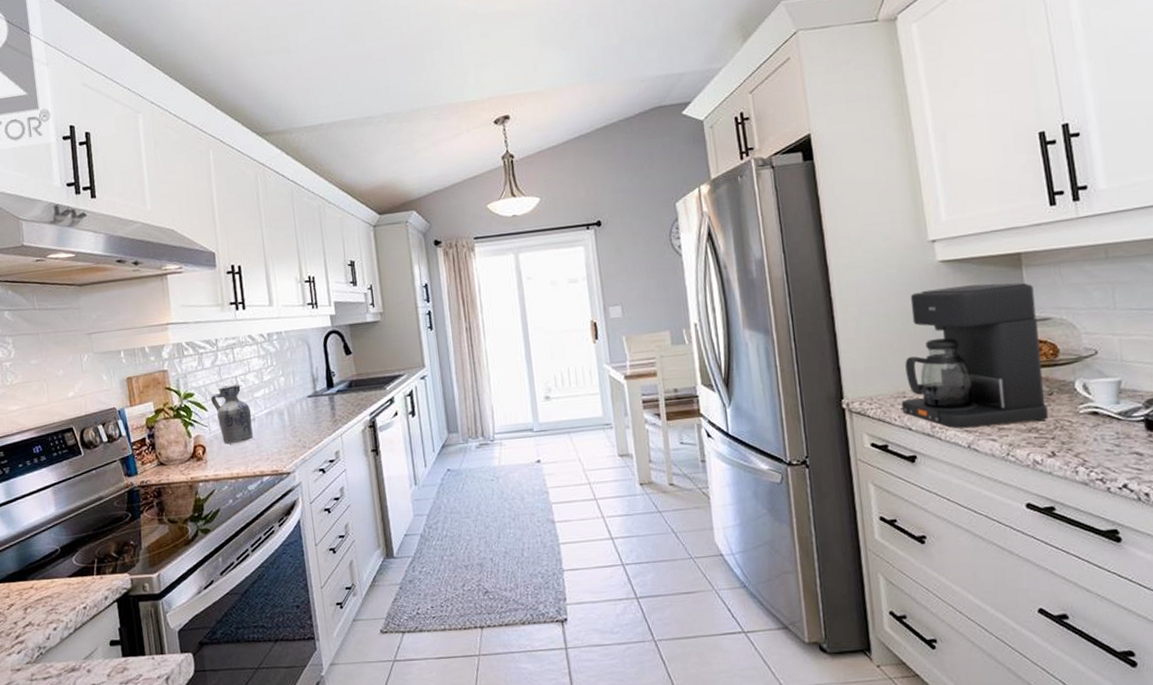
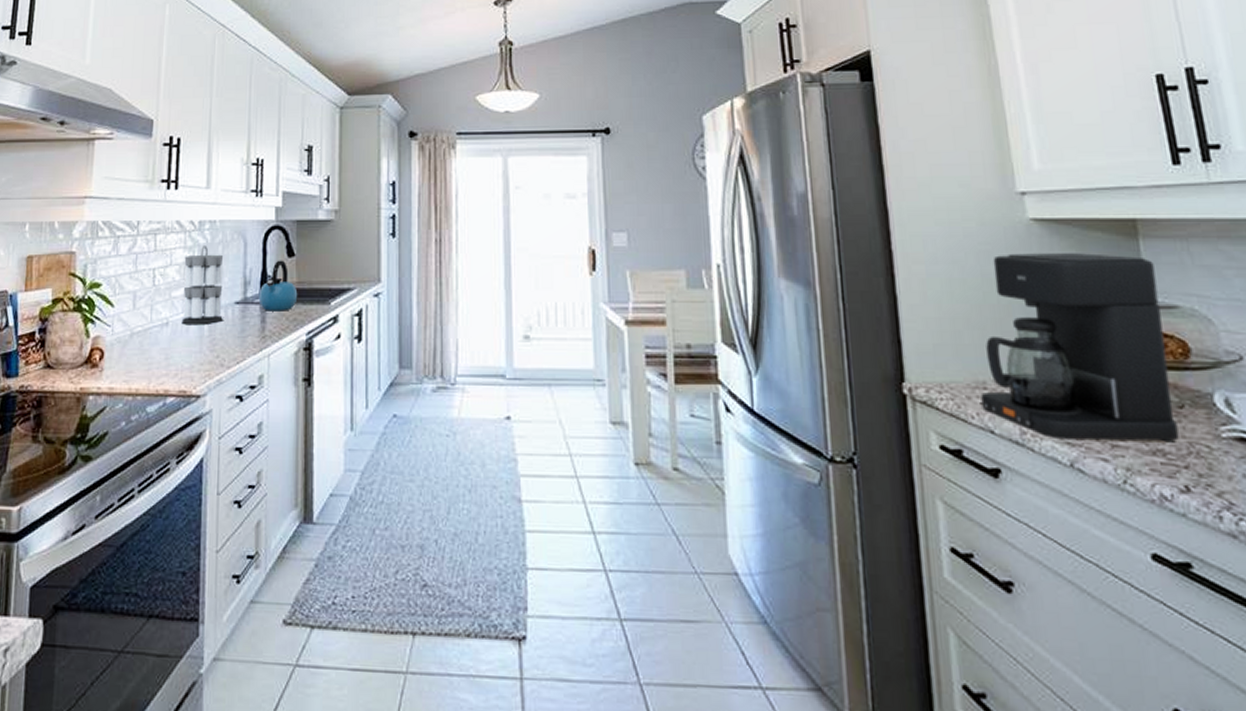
ceramic jug: present [211,383,254,445] -> none [120,277,166,352]
spice rack: none [259,353,300,419] -> present [181,246,224,326]
kettle: none [326,358,359,401] -> present [258,260,298,311]

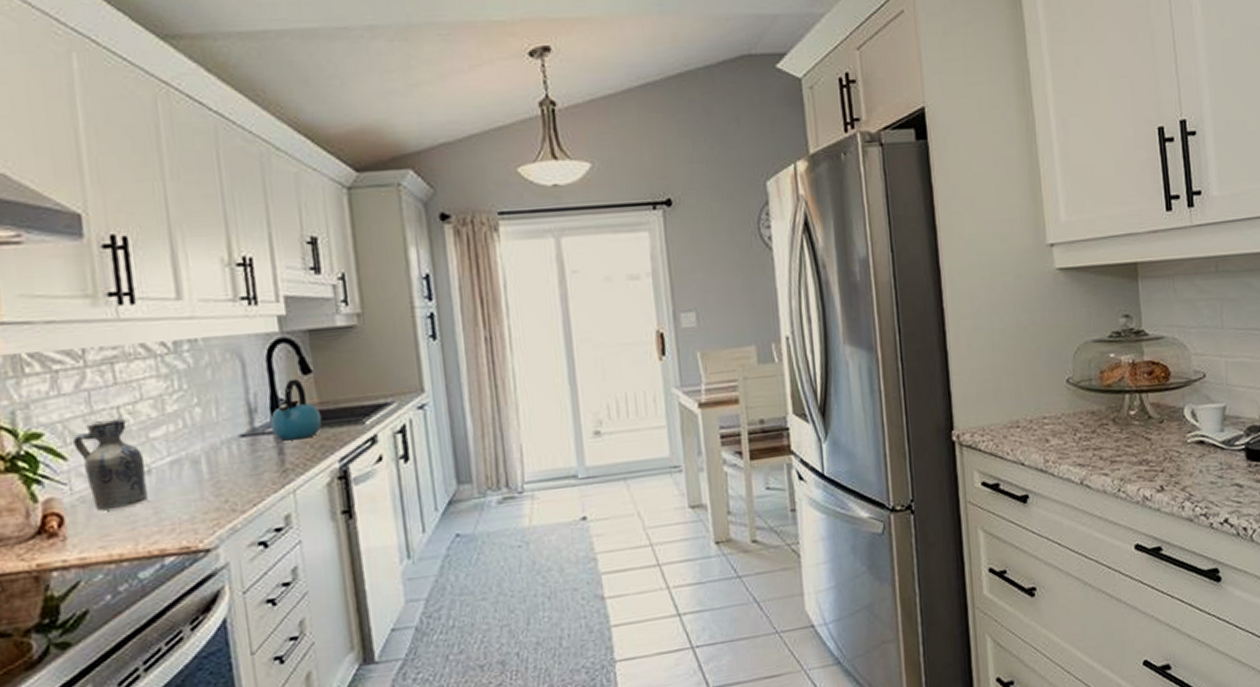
ceramic jug: none [120,277,166,352] -> present [73,417,149,511]
spice rack: present [181,246,224,326] -> none [159,371,227,470]
coffee maker: present [980,253,1179,442] -> none [1014,296,1159,463]

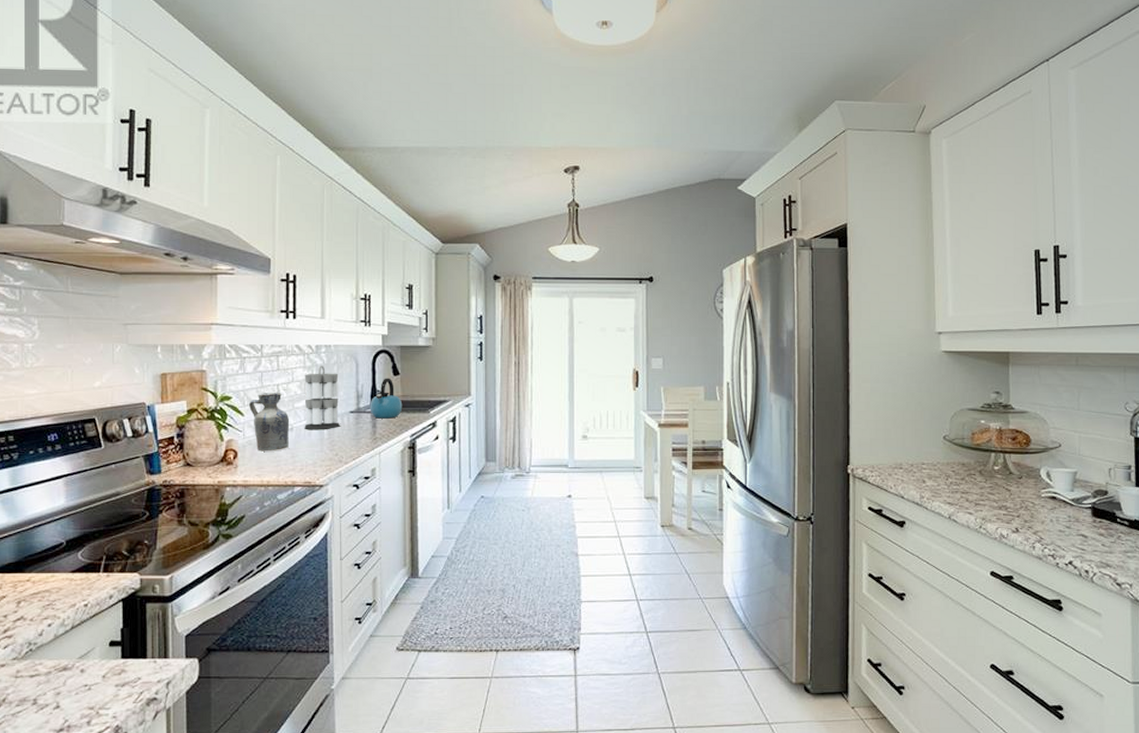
spice rack: none [159,371,227,470] -> present [304,366,340,430]

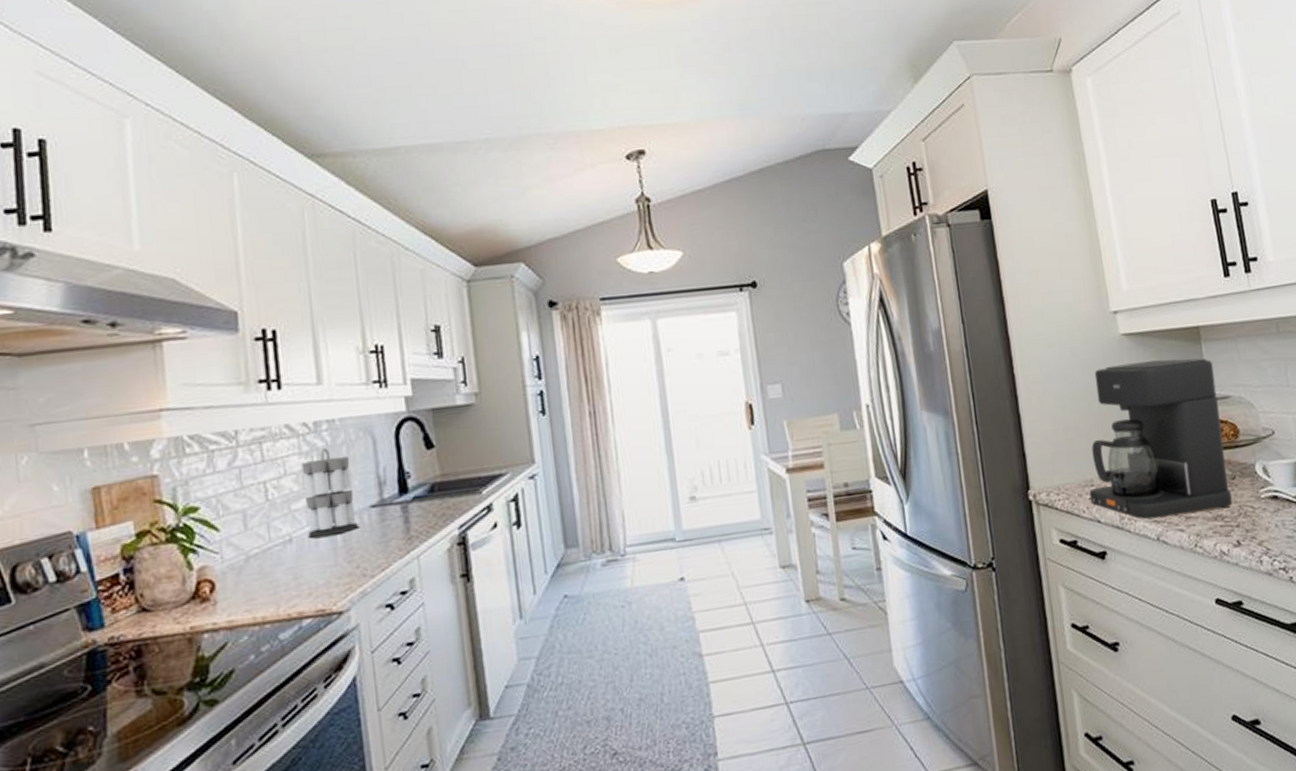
ceramic jug: present [249,392,290,452] -> none [225,491,290,578]
kettle: present [370,378,403,419] -> none [397,453,444,511]
coffee maker: none [898,375,1016,501] -> present [1089,358,1233,520]

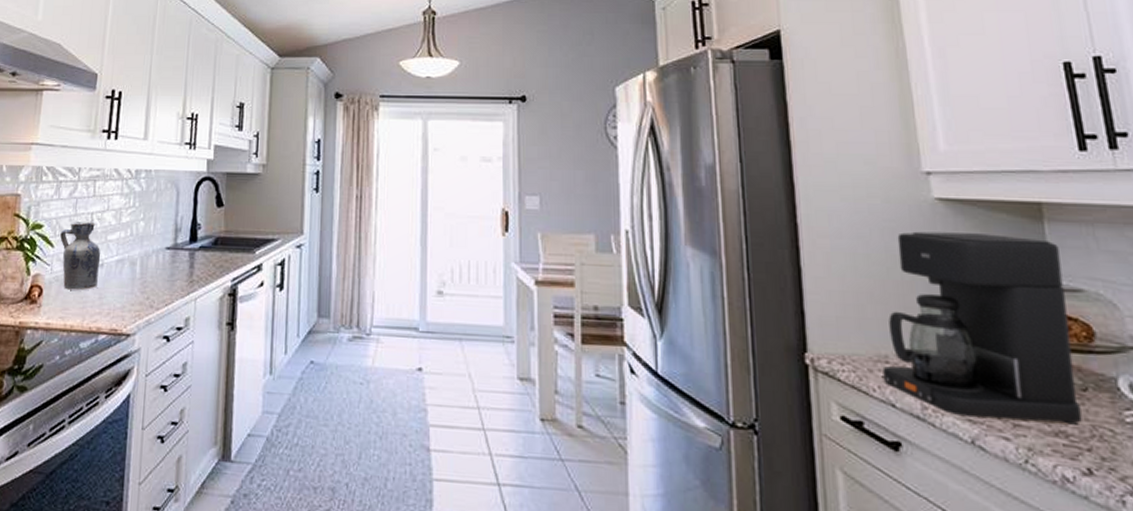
ceramic jug: none [225,491,290,578] -> present [60,221,101,291]
spice rack: present [301,448,359,539] -> none [115,193,157,268]

